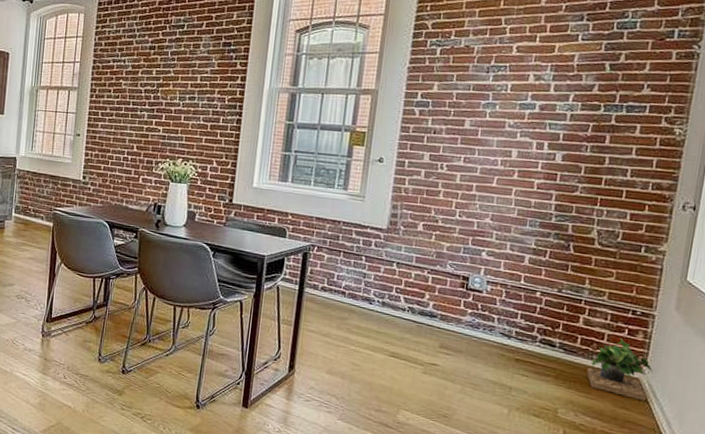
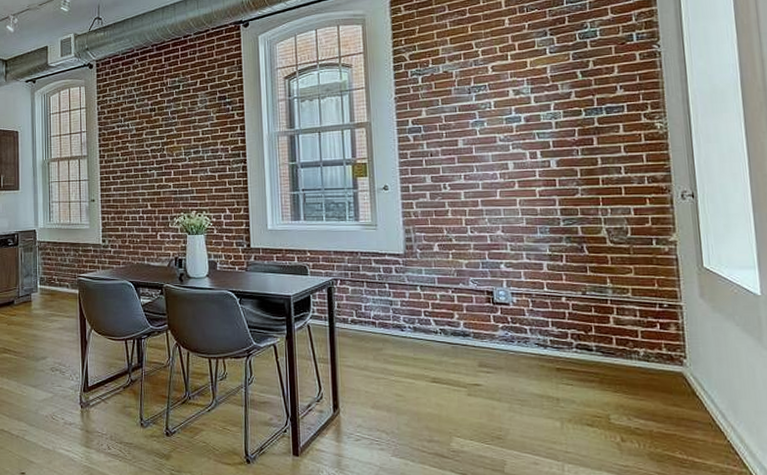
potted plant: present [586,338,653,401] -> none [629,333,695,396]

